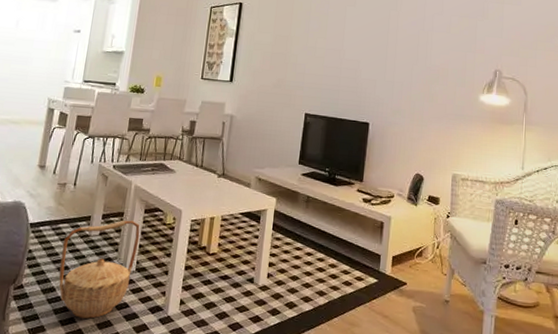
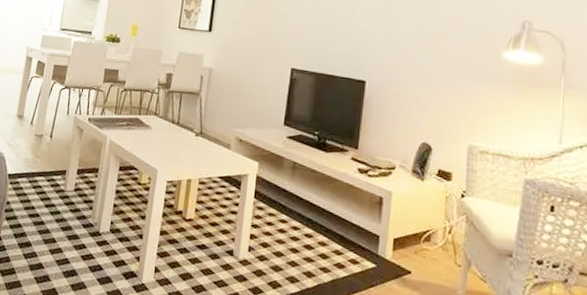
basket: present [58,220,140,319] -> none [34,176,115,279]

